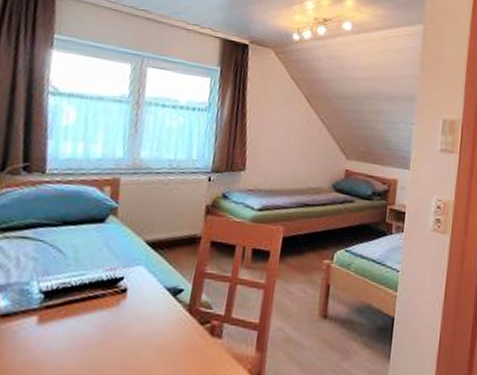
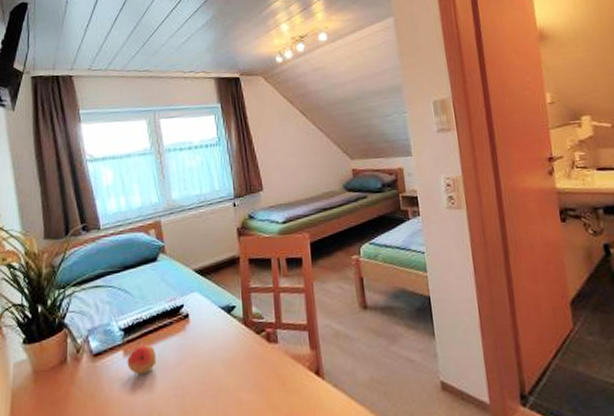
fruit: none [38,313,78,348] -> present [127,344,157,375]

